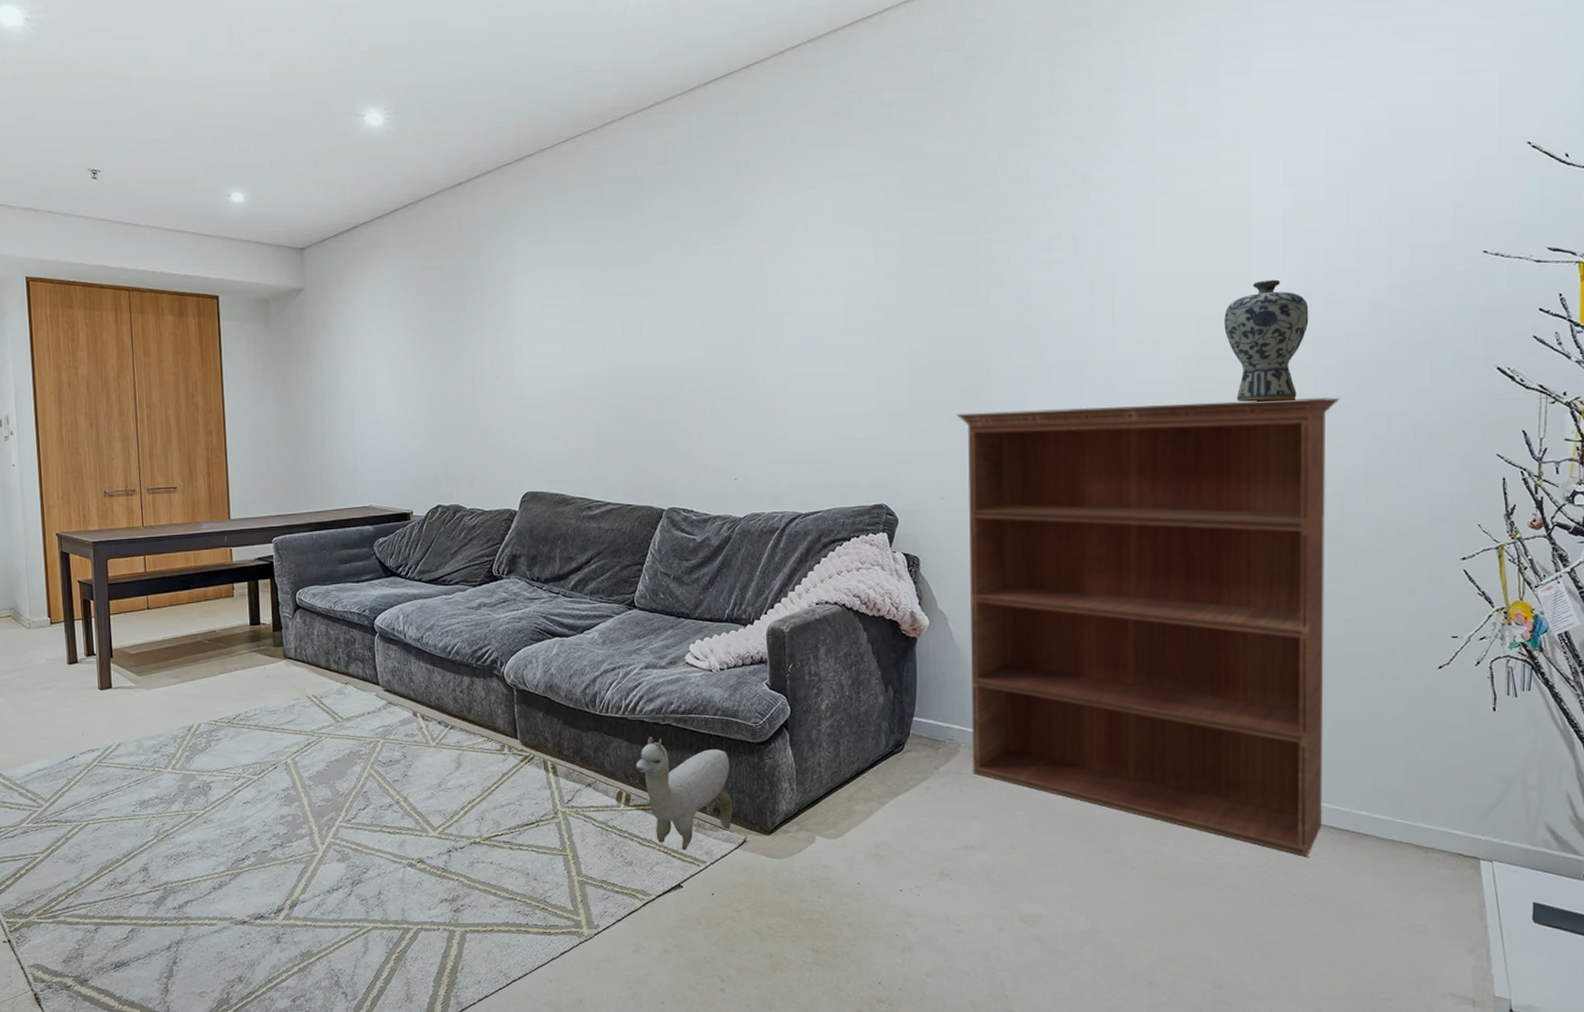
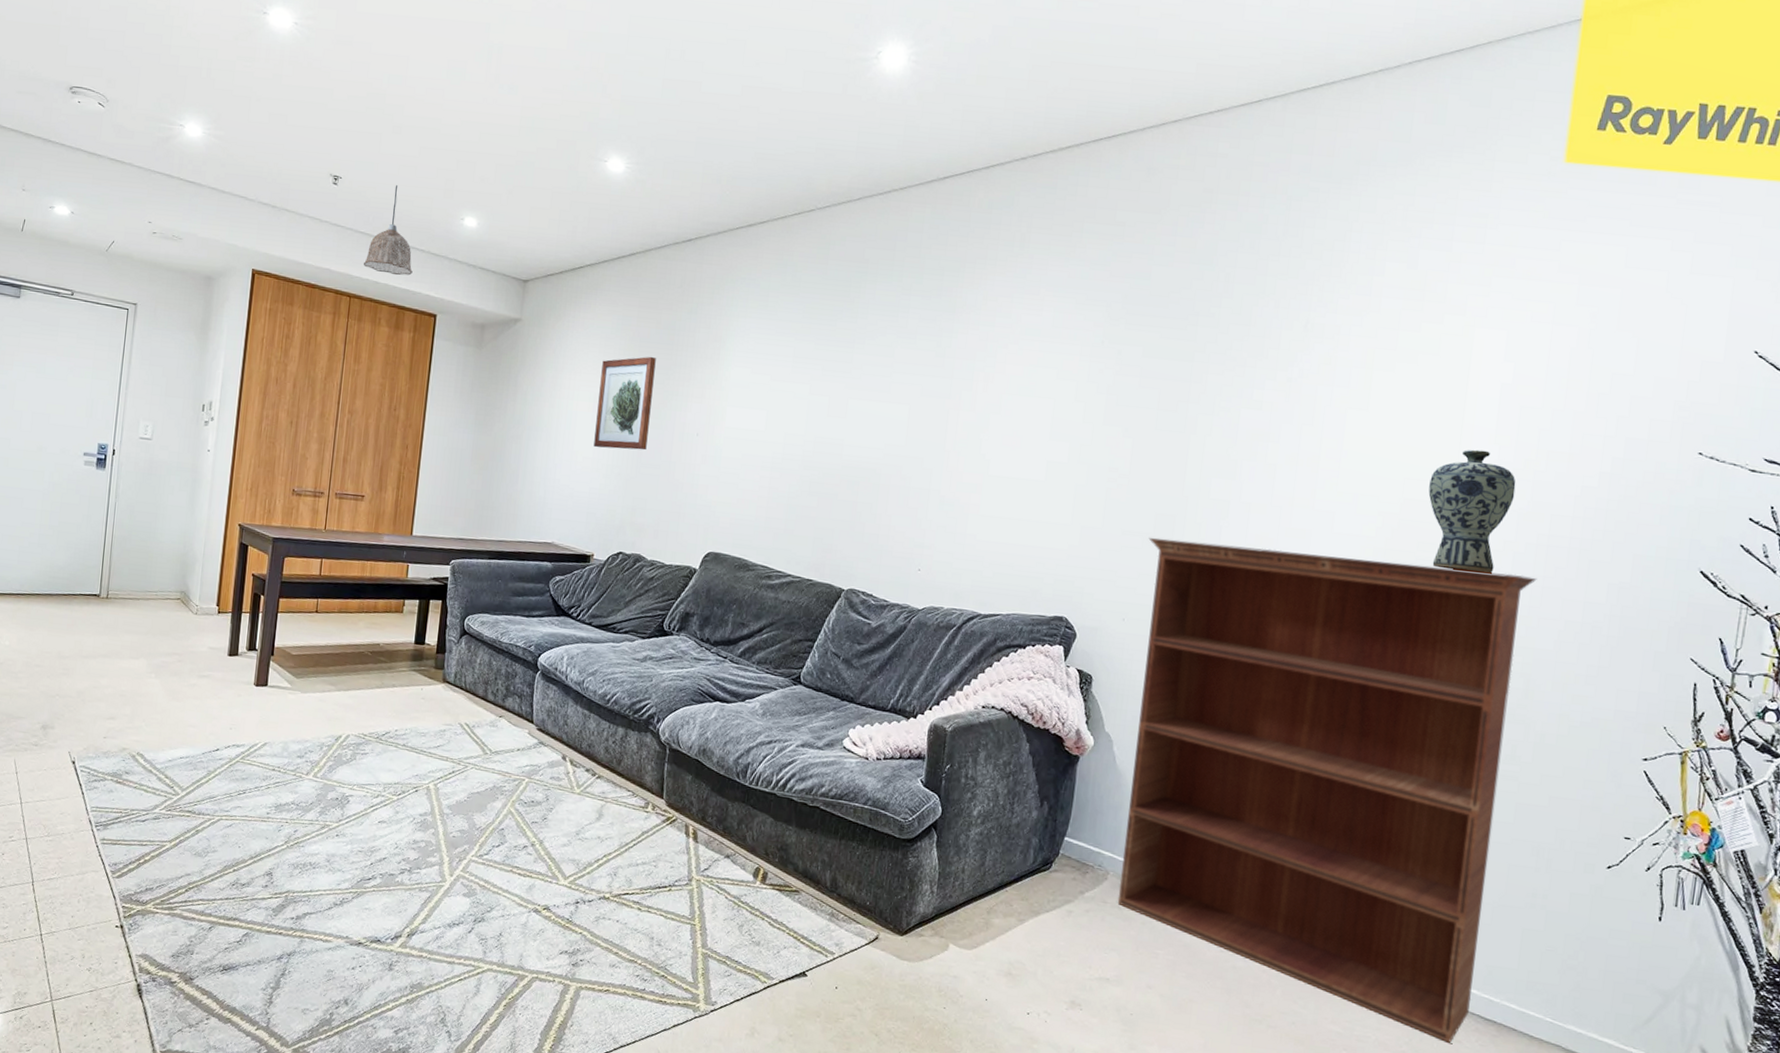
pendant lamp: none [137,171,187,262] -> present [364,185,413,276]
wall art: none [392,306,449,406] -> present [594,356,656,450]
plush toy: present [635,736,733,851] -> none [777,816,873,939]

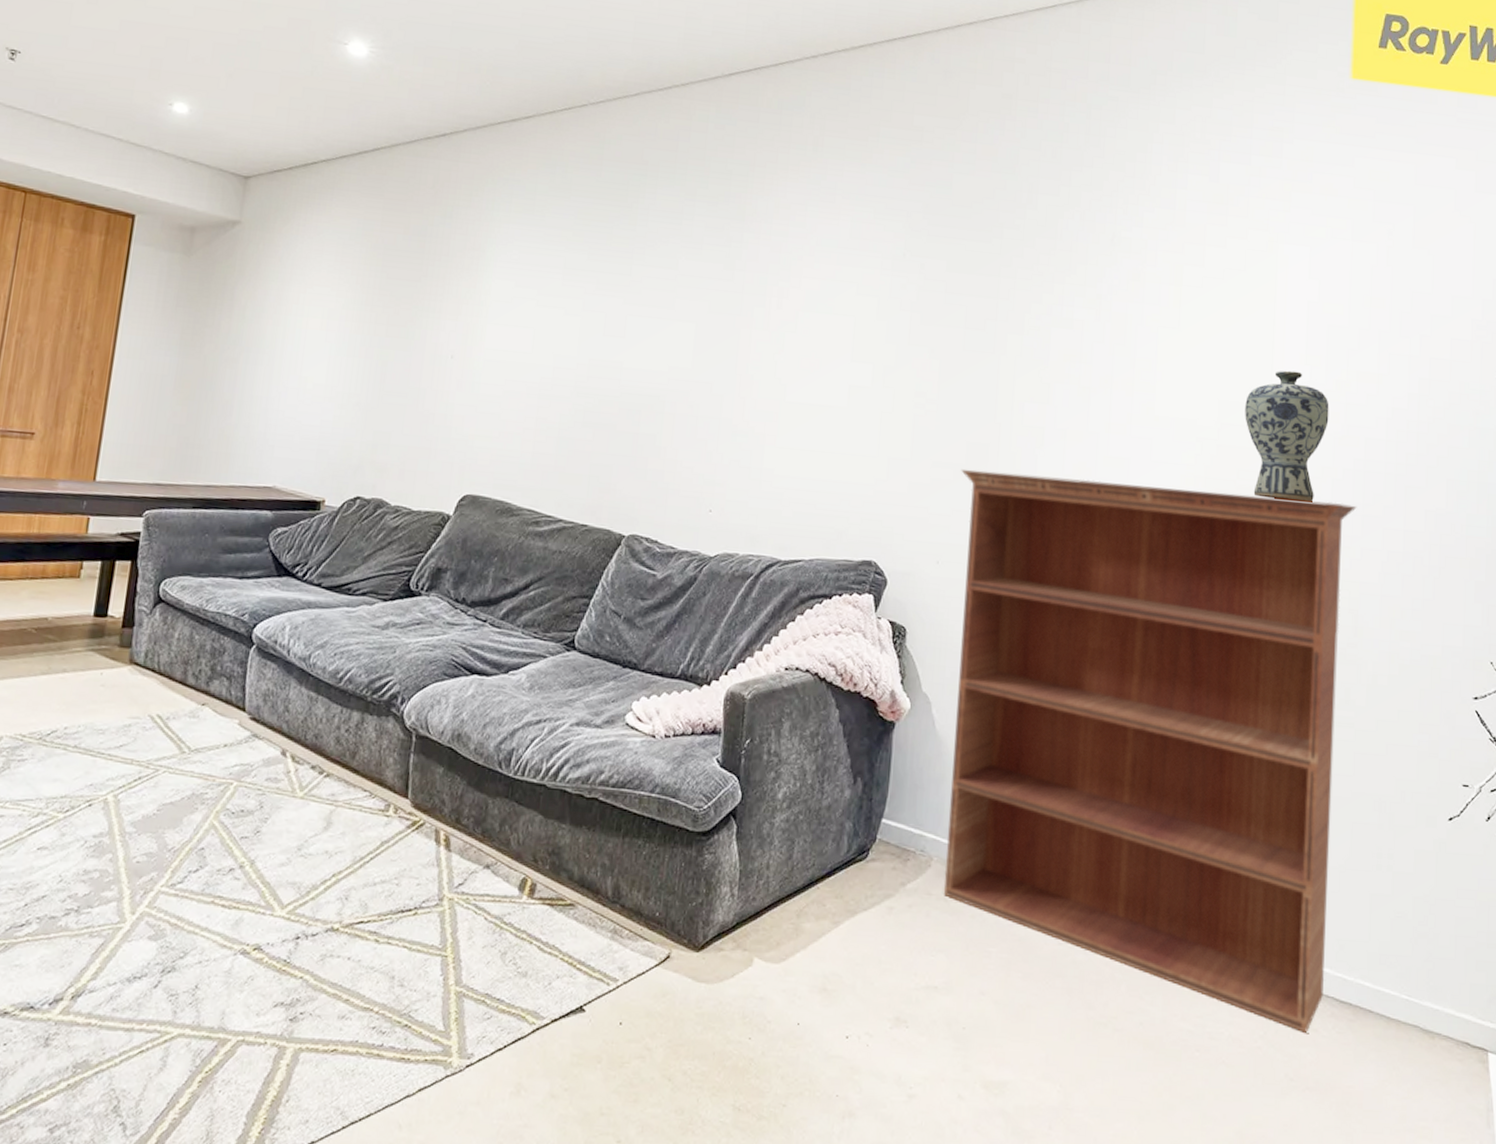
pendant lamp: present [364,185,413,276] -> none [45,63,107,169]
wall art: present [594,356,656,450] -> none [327,266,403,376]

